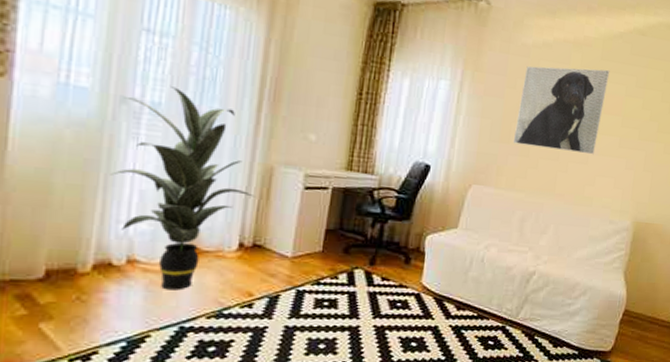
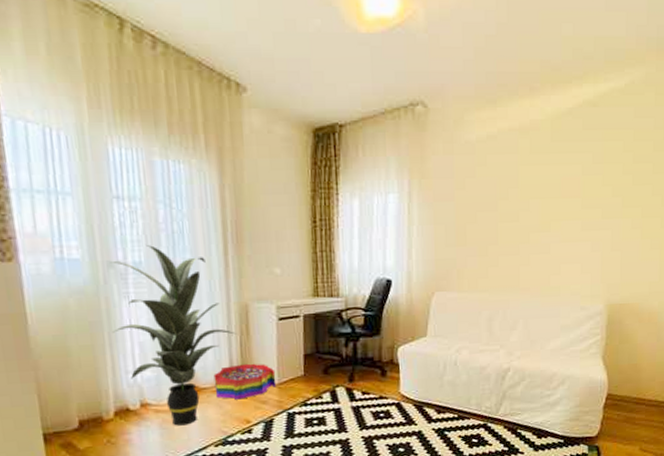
storage bin: none [218,230,291,269] -> present [213,363,277,400]
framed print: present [513,66,610,155] -> none [469,151,562,245]

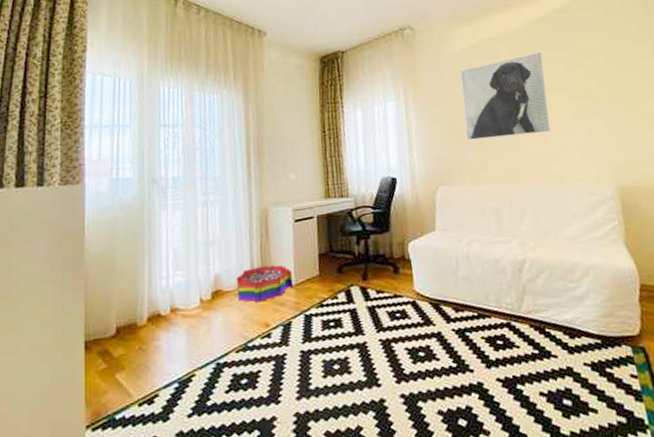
indoor plant: present [111,245,236,426] -> none [151,162,257,331]
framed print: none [469,151,562,245] -> present [460,51,551,141]

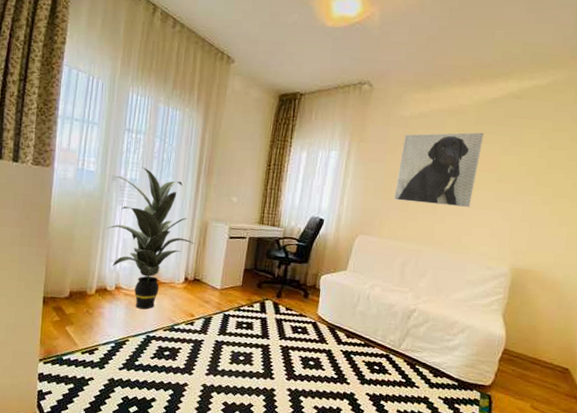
indoor plant: none [151,162,257,331] -> present [106,167,195,310]
storage bin: present [236,264,294,303] -> none [171,268,220,297]

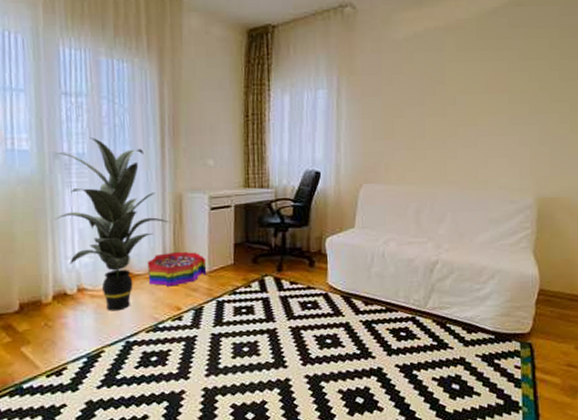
storage bin: none [171,268,220,297] -> present [147,251,207,287]
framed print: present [393,132,484,208] -> none [397,48,488,139]

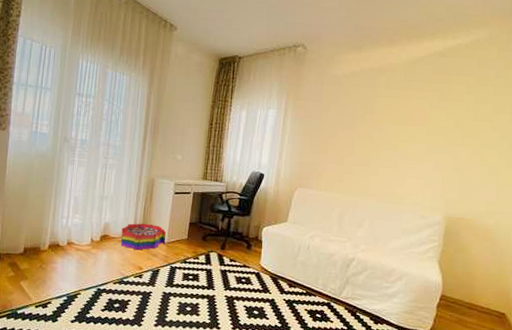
indoor plant: present [54,138,170,311] -> none [58,129,142,264]

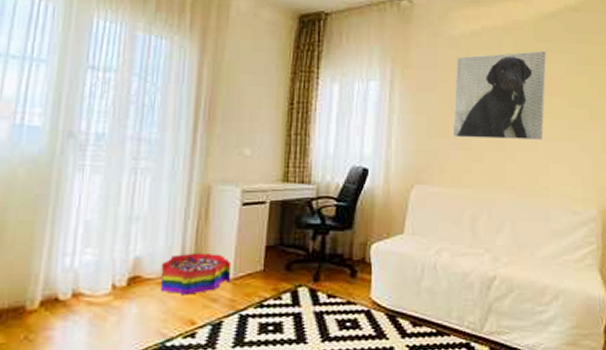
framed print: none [329,88,413,160] -> present [452,50,547,141]

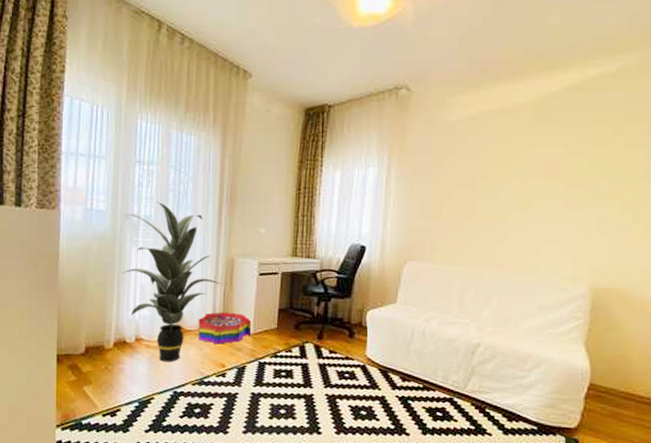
indoor plant: none [57,117,194,323] -> present [121,202,221,362]
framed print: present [452,50,547,141] -> none [444,132,546,221]

